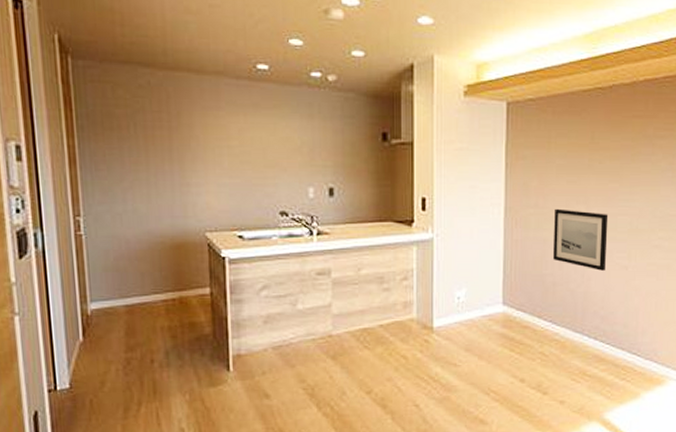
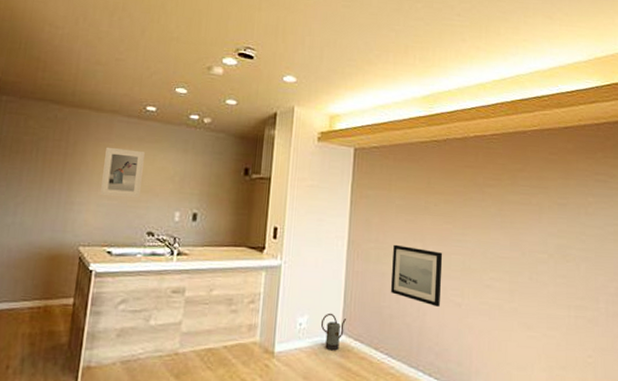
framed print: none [217,116,265,175] -> present [100,147,145,198]
watering can: none [480,284,506,322] -> present [320,313,346,351]

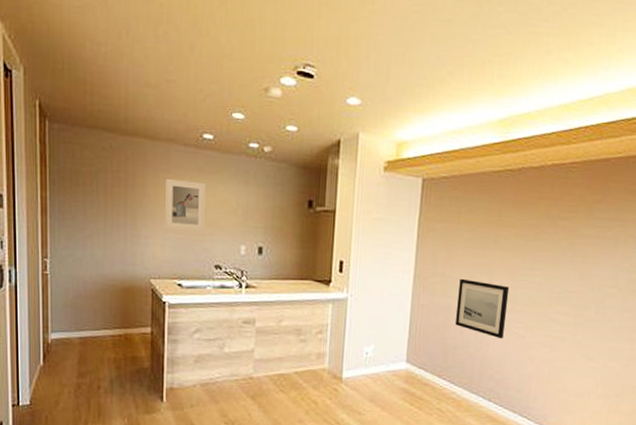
watering can: present [320,313,346,351] -> none [386,343,411,378]

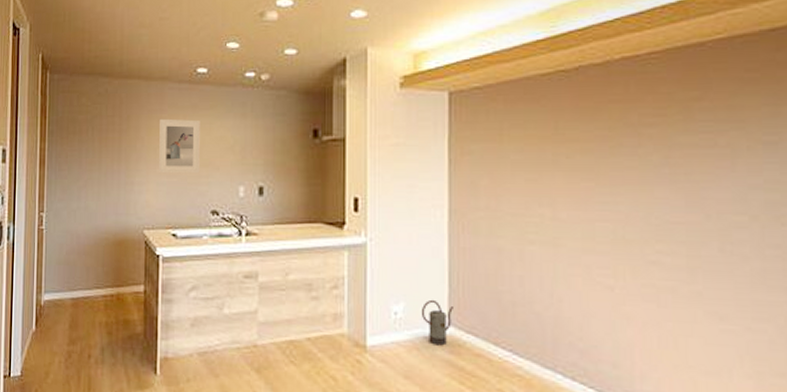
watering can: none [386,343,411,378] -> present [421,299,453,346]
wall art: present [455,278,510,339] -> none [511,212,583,291]

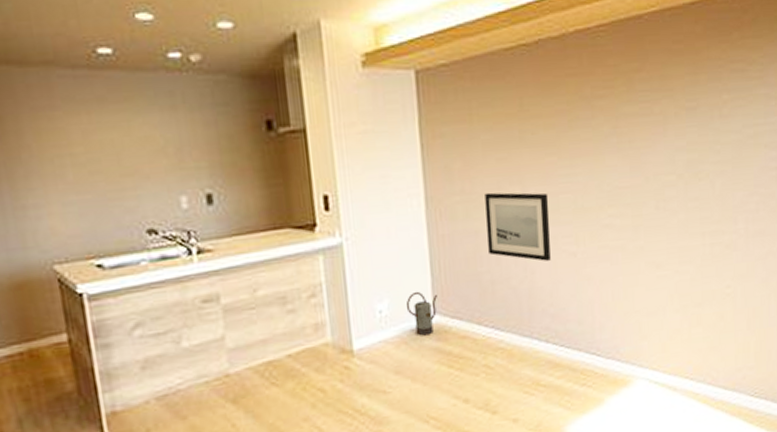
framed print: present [159,118,200,174] -> none [51,117,123,191]
wall art: none [511,212,583,291] -> present [485,192,551,261]

